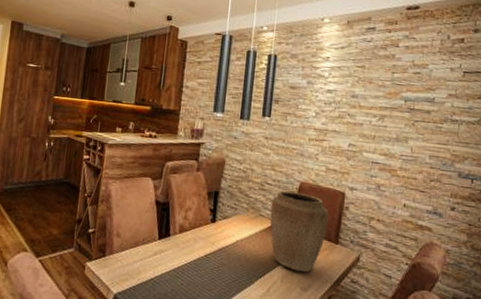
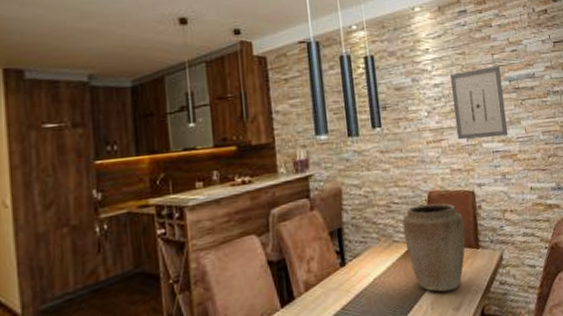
wall art: none [339,83,398,151] -> present [450,65,509,140]

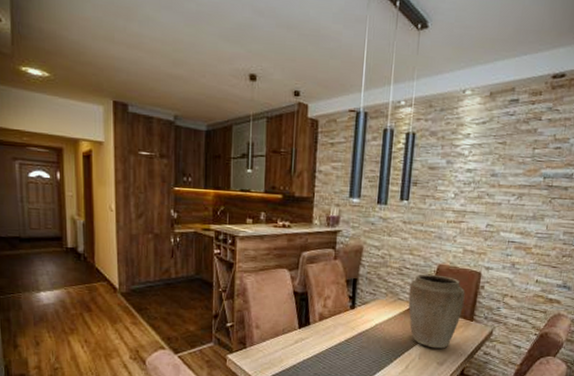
wall art: present [450,65,509,140] -> none [477,160,538,229]

